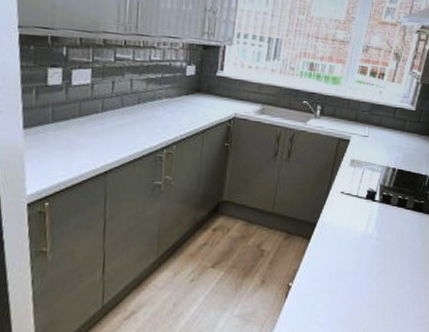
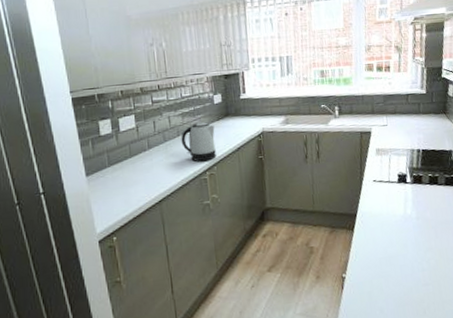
kettle: none [141,93,182,138] -> present [181,122,217,162]

